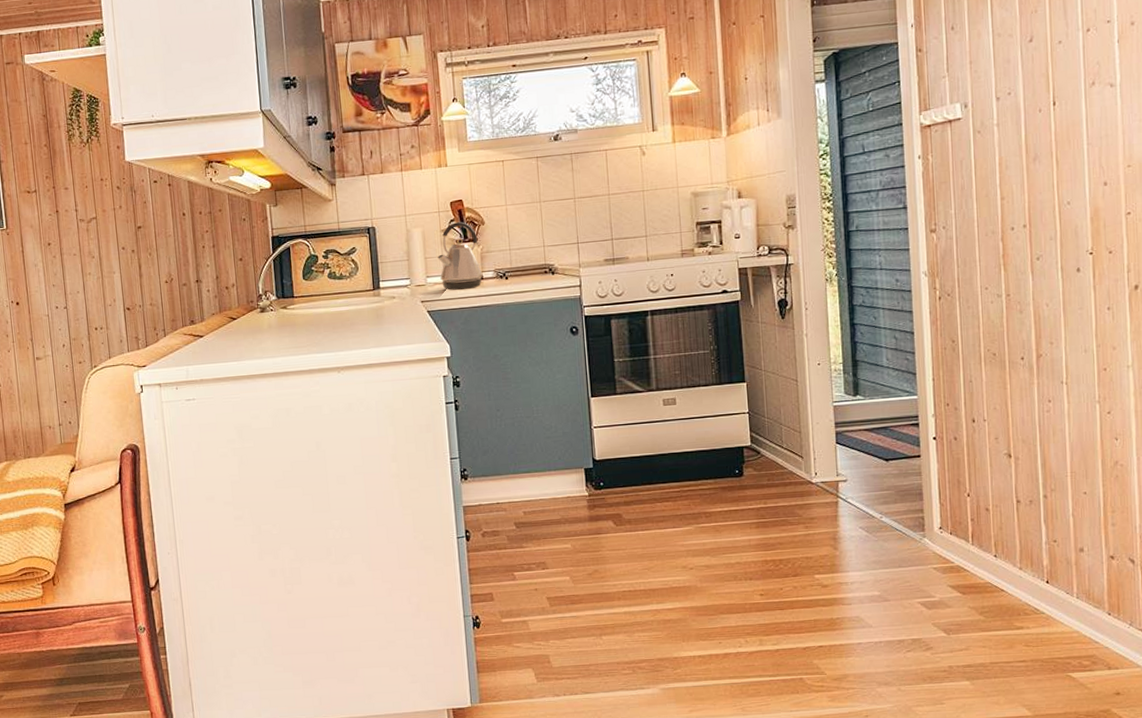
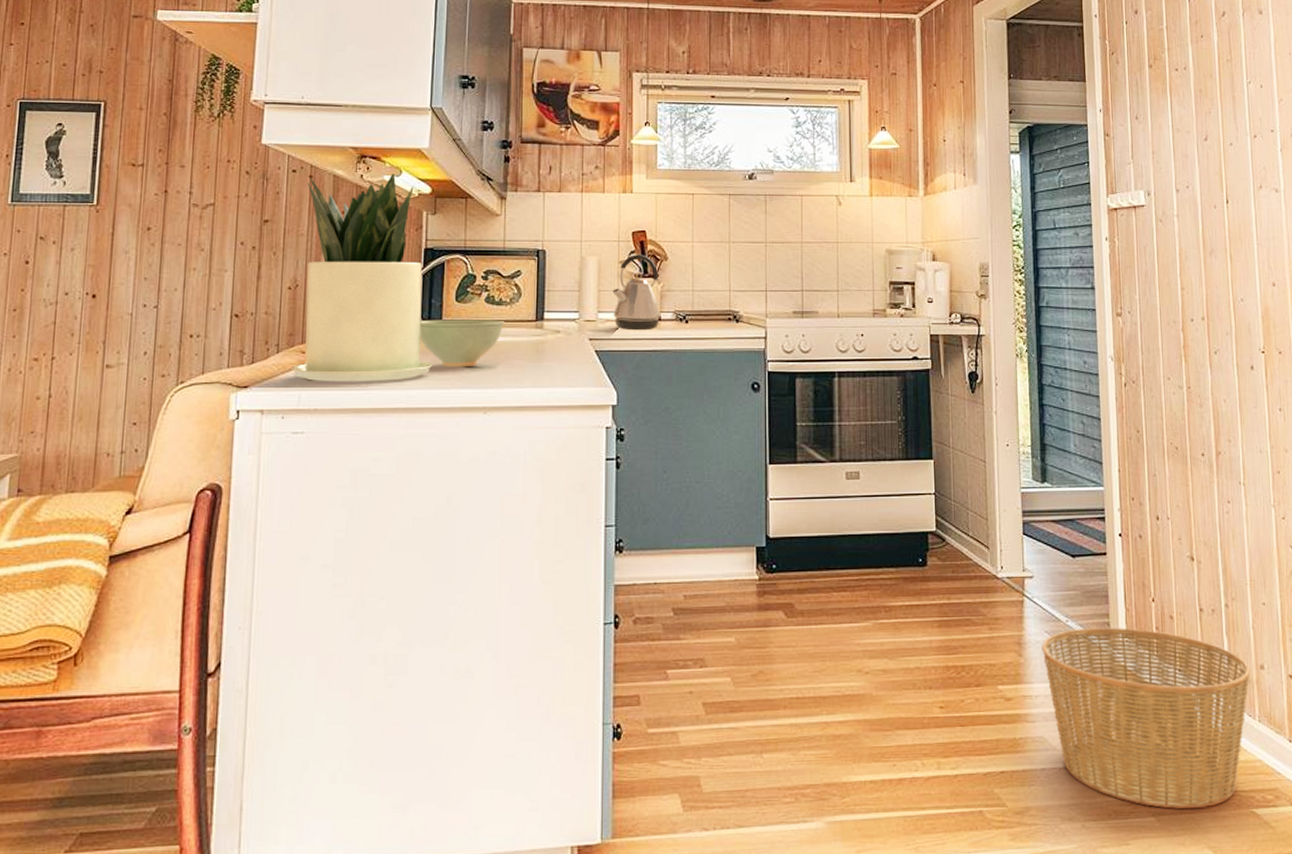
planter: none [167,173,291,357] -> present [290,173,433,382]
bowl: none [276,292,347,337] -> present [419,319,504,367]
basket: none [856,521,1070,674] -> present [1042,627,1251,809]

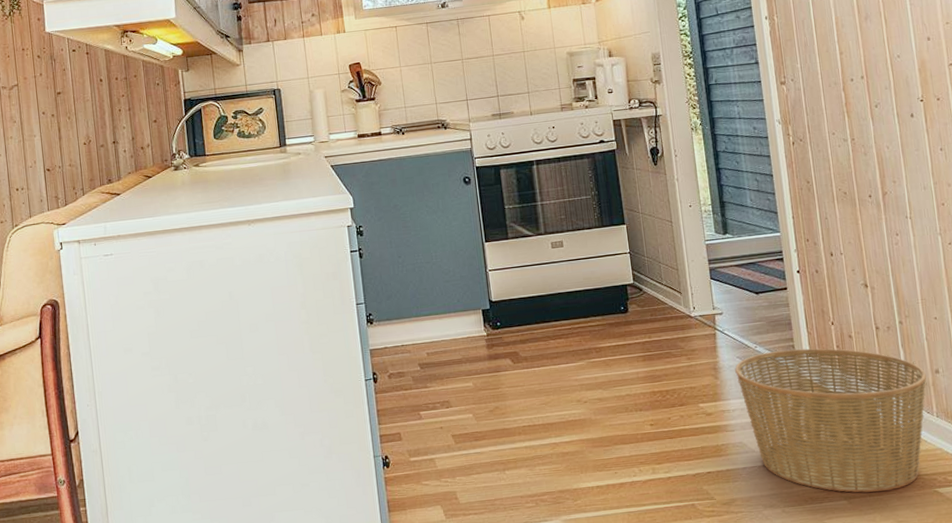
planter: present [290,173,433,382] -> none [85,42,204,214]
bowl: present [419,319,504,367] -> none [188,149,255,192]
kettle: present [612,255,661,331] -> none [339,82,382,146]

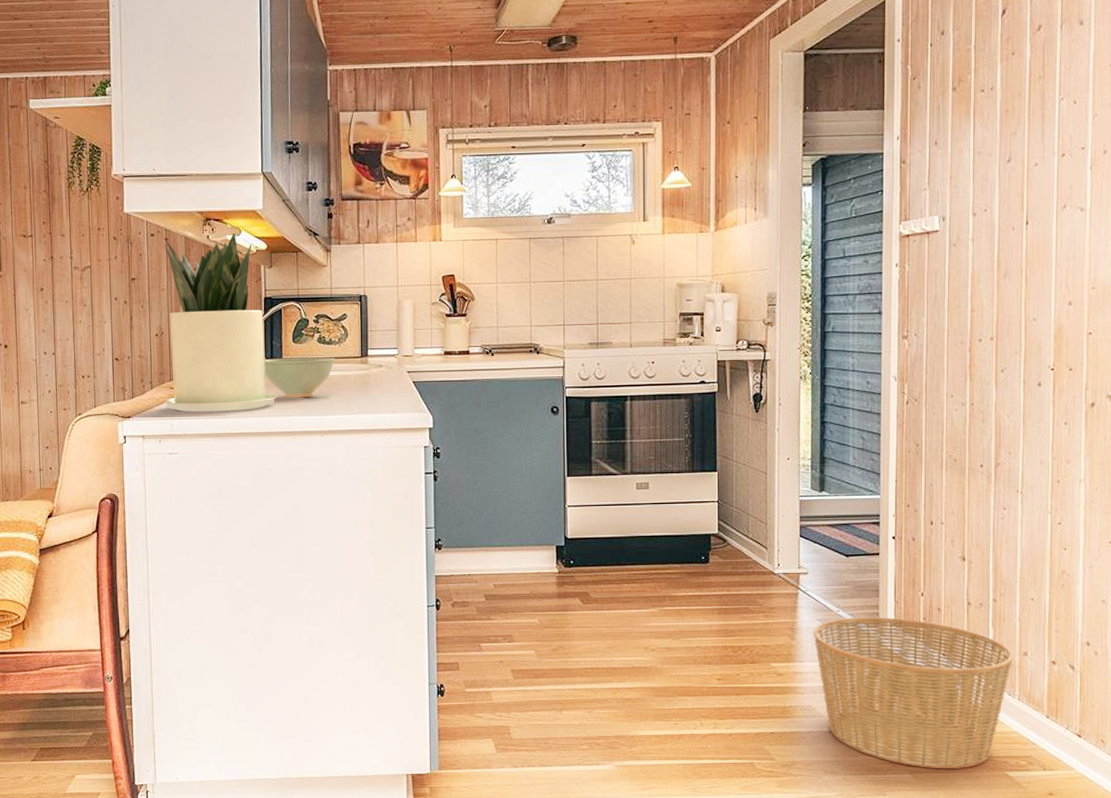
planter: none [85,42,204,214] -> present [163,233,277,412]
bowl: none [188,149,255,192] -> present [264,357,334,398]

